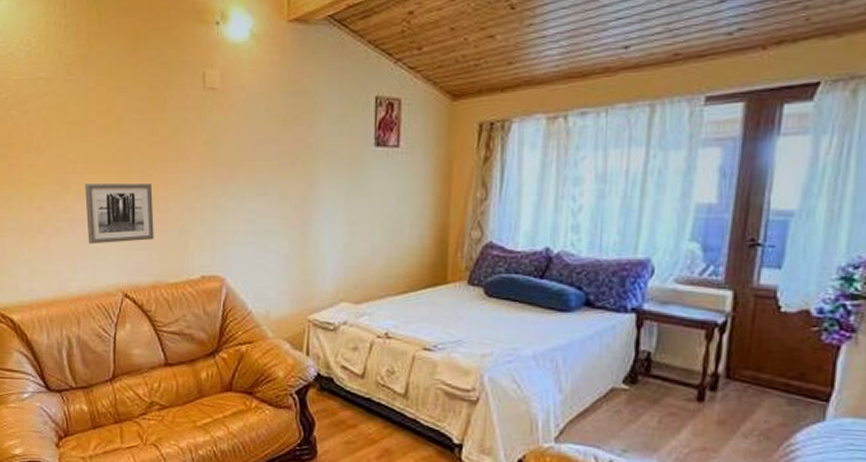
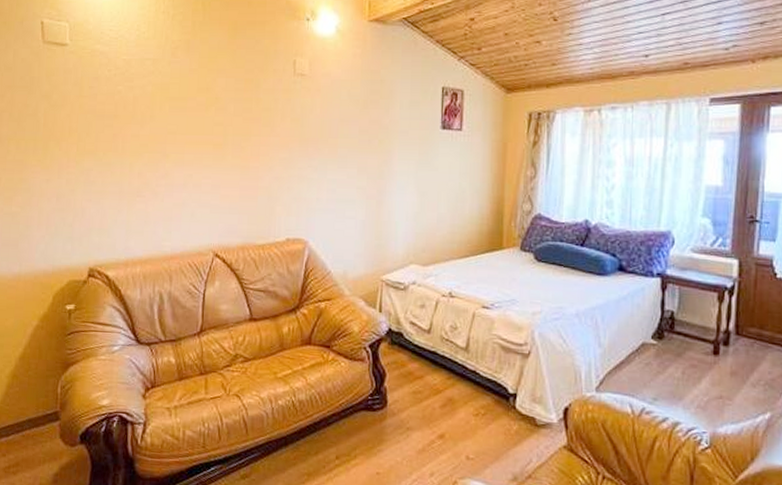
wall art: present [85,183,154,244] -> none [183,153,245,208]

